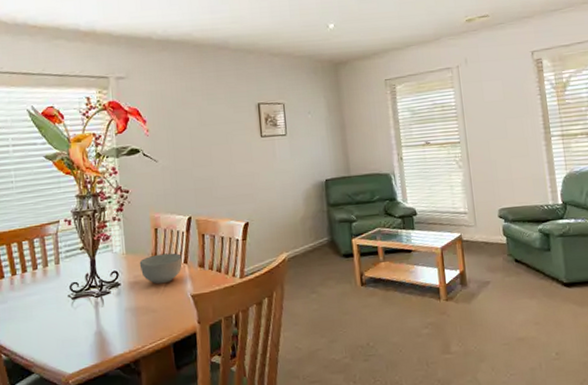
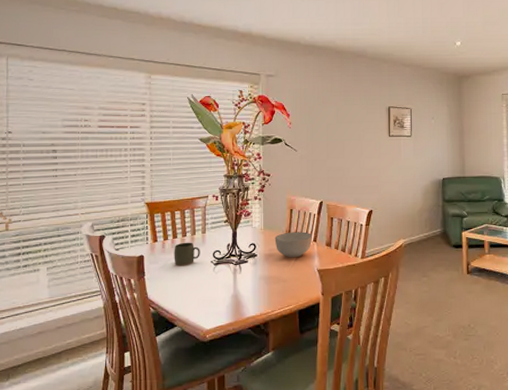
mug: none [24,275,55,304] -> present [174,242,200,266]

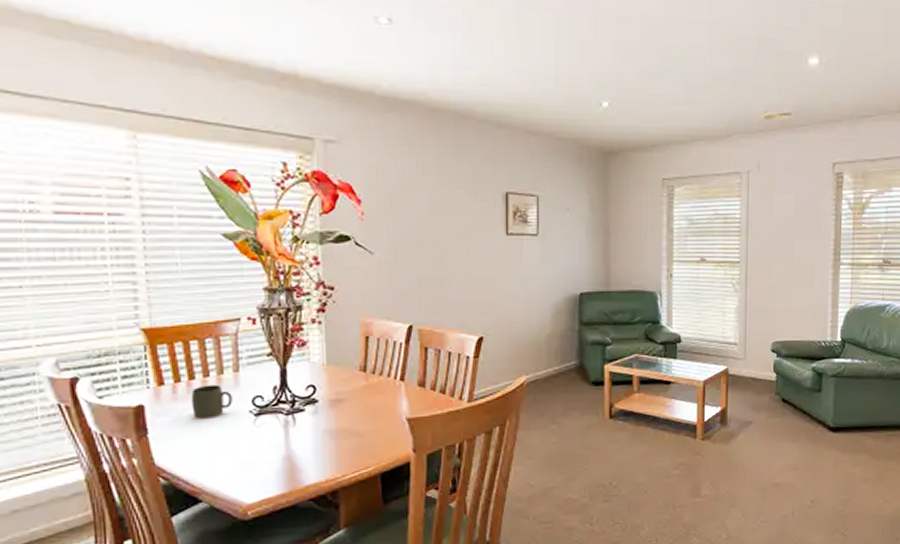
bowl: present [274,232,312,258] -> none [343,367,398,404]

